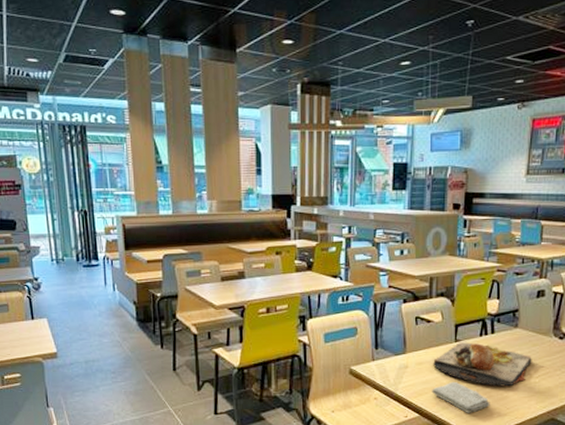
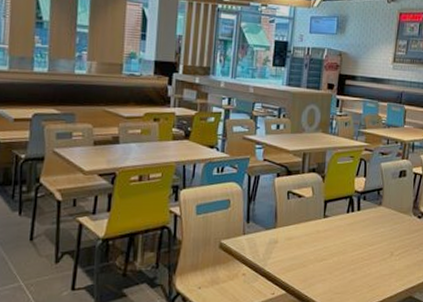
washcloth: present [432,381,490,414] -> none [299,257,354,292]
food tray: present [433,342,532,387] -> none [302,218,394,264]

